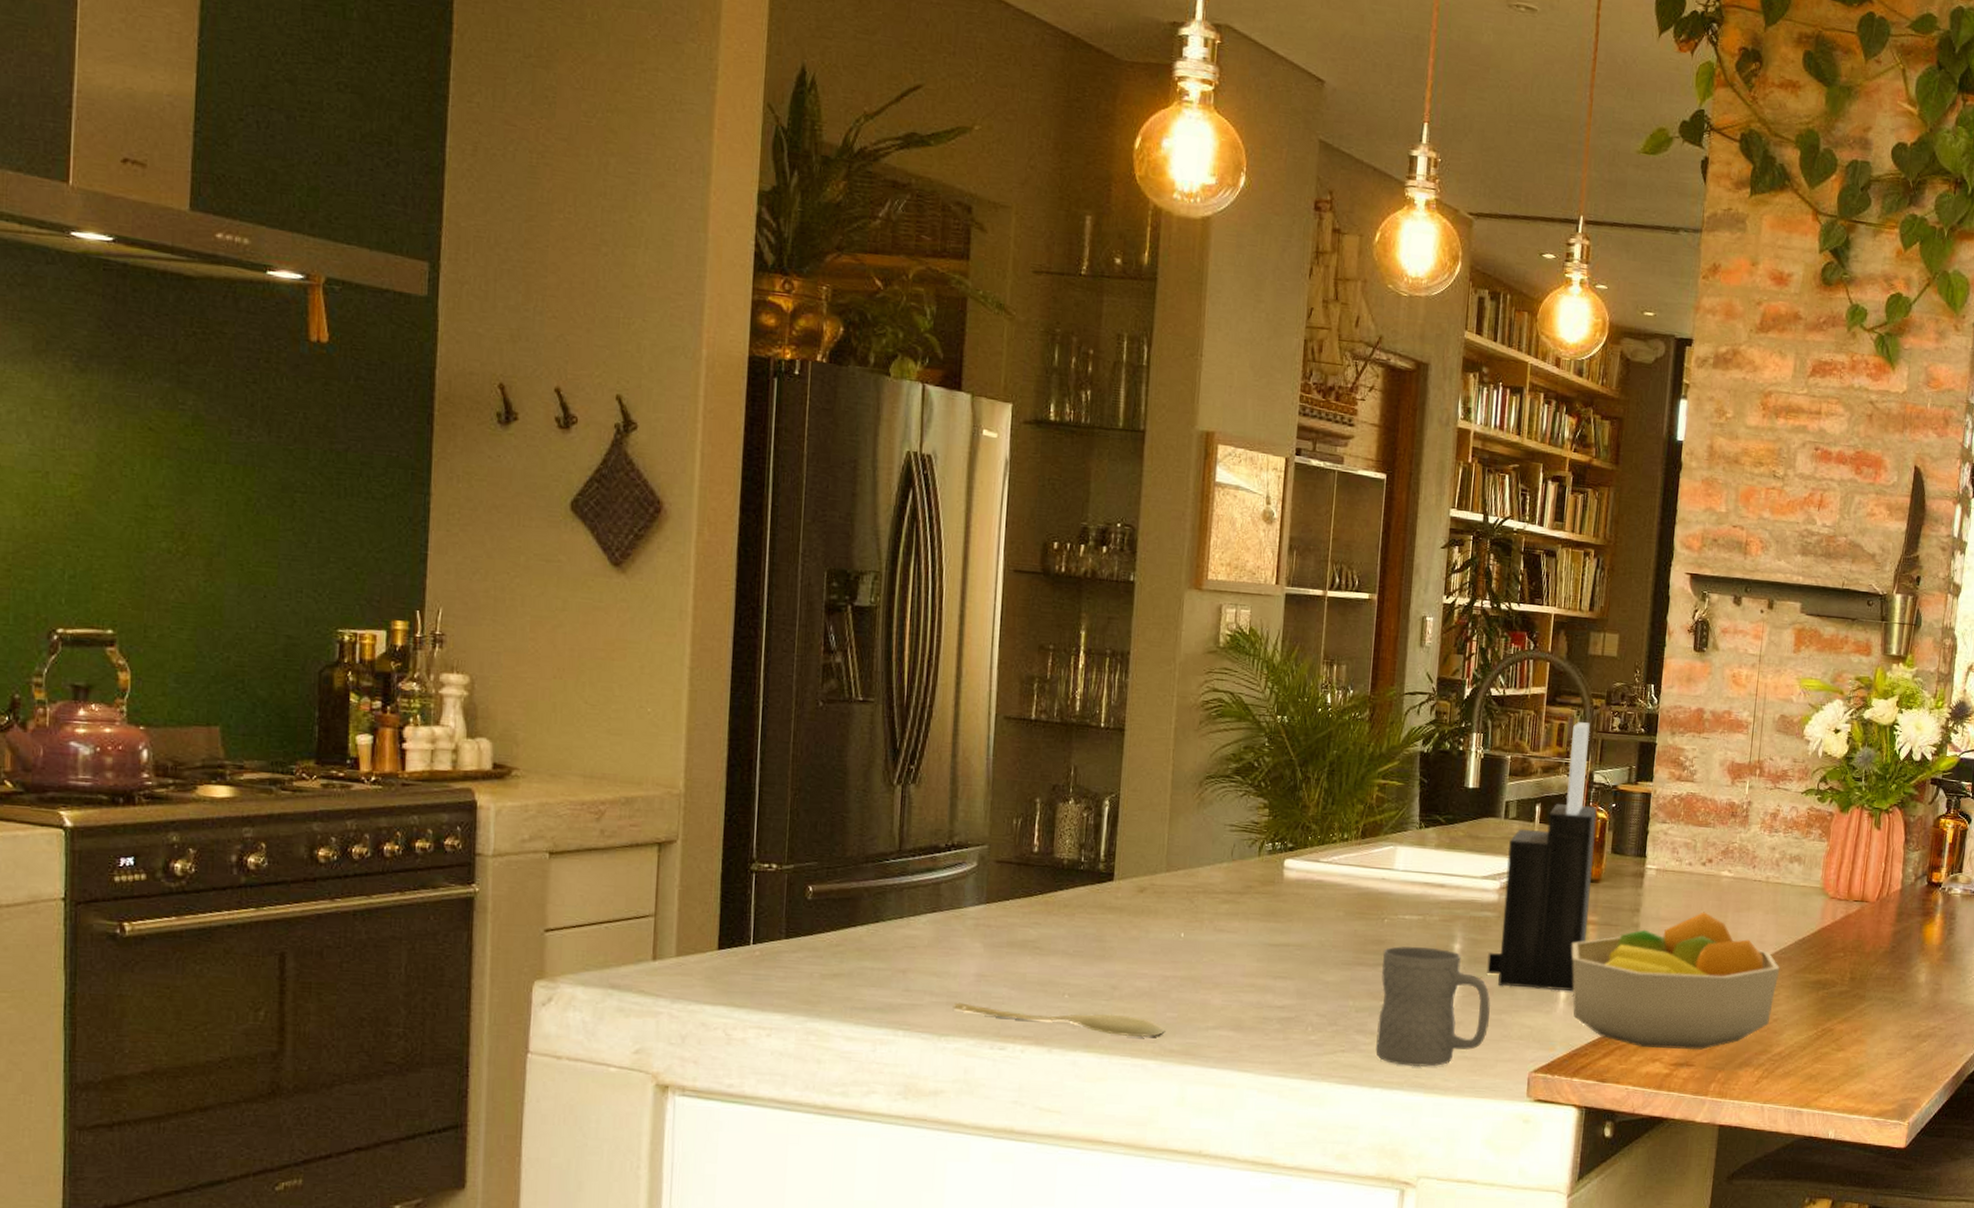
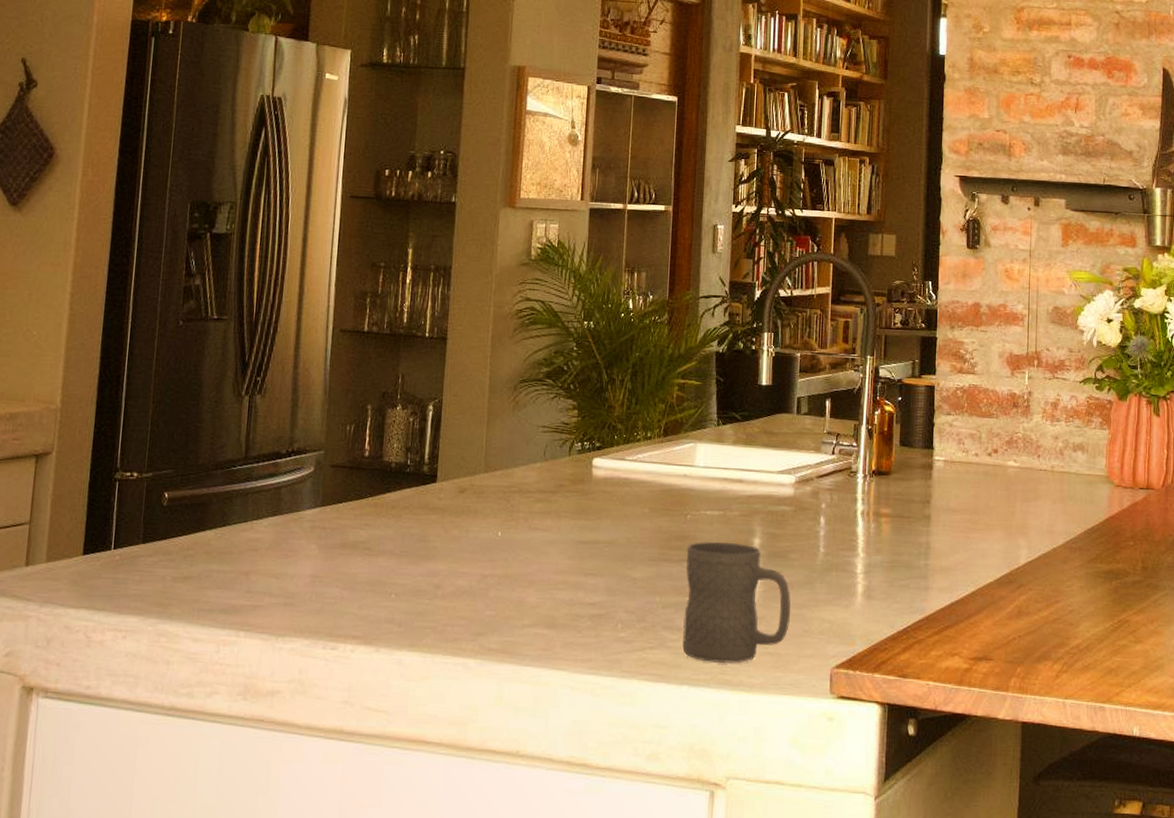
spoon: present [953,1002,1165,1038] -> none [290,603,484,636]
knife block: present [1486,722,1598,992] -> none [786,319,884,585]
fruit bowl: present [1571,912,1780,1051] -> none [866,502,1072,644]

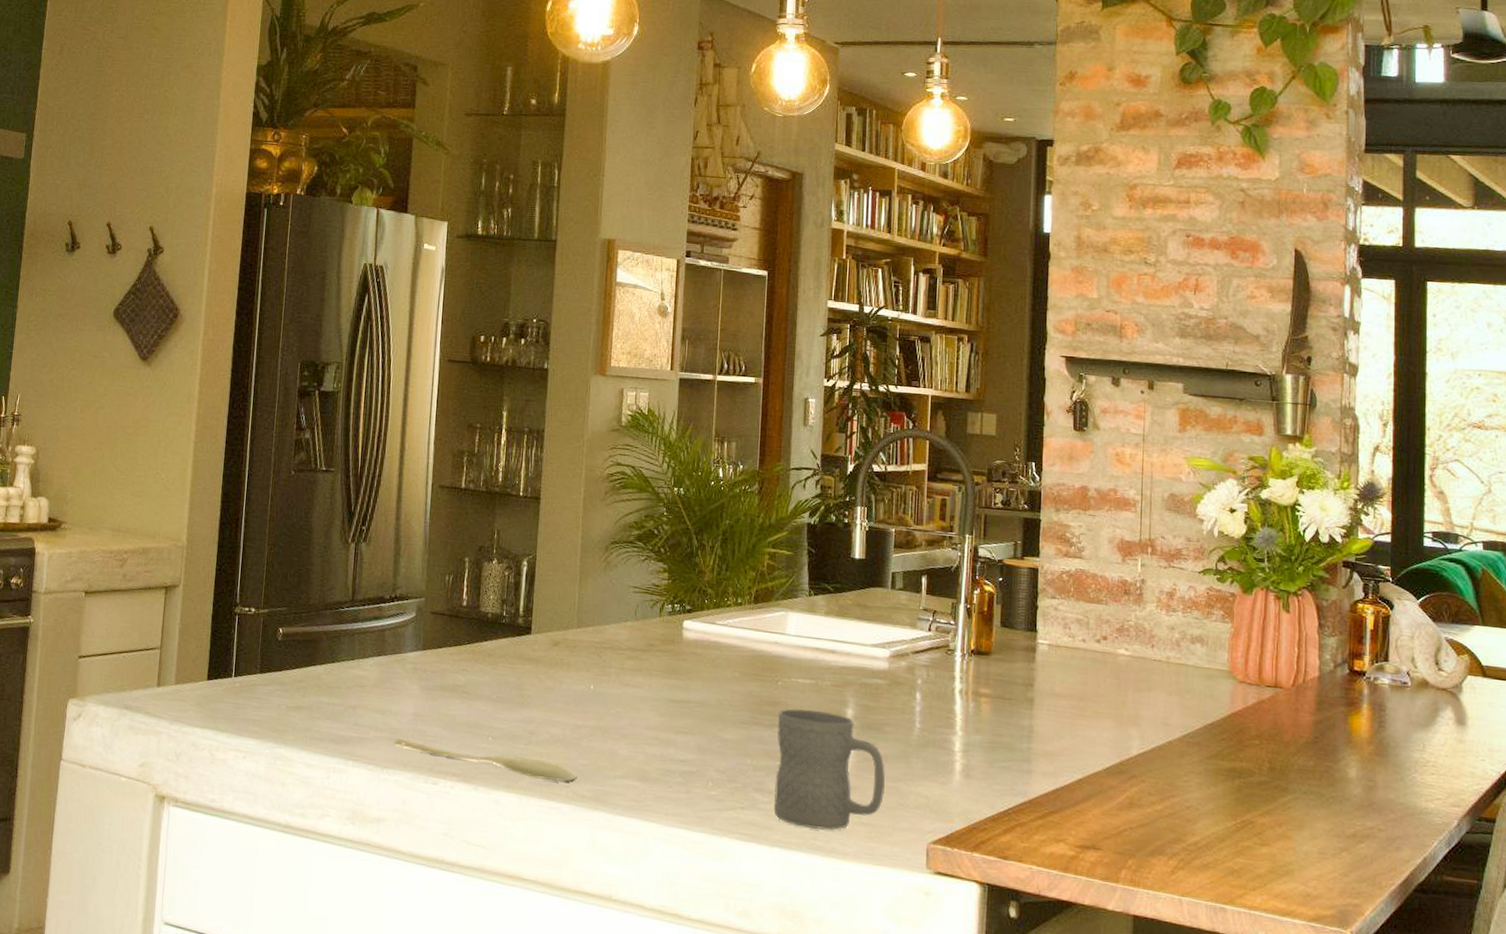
spoon: none [290,603,484,636] -> present [394,738,577,782]

